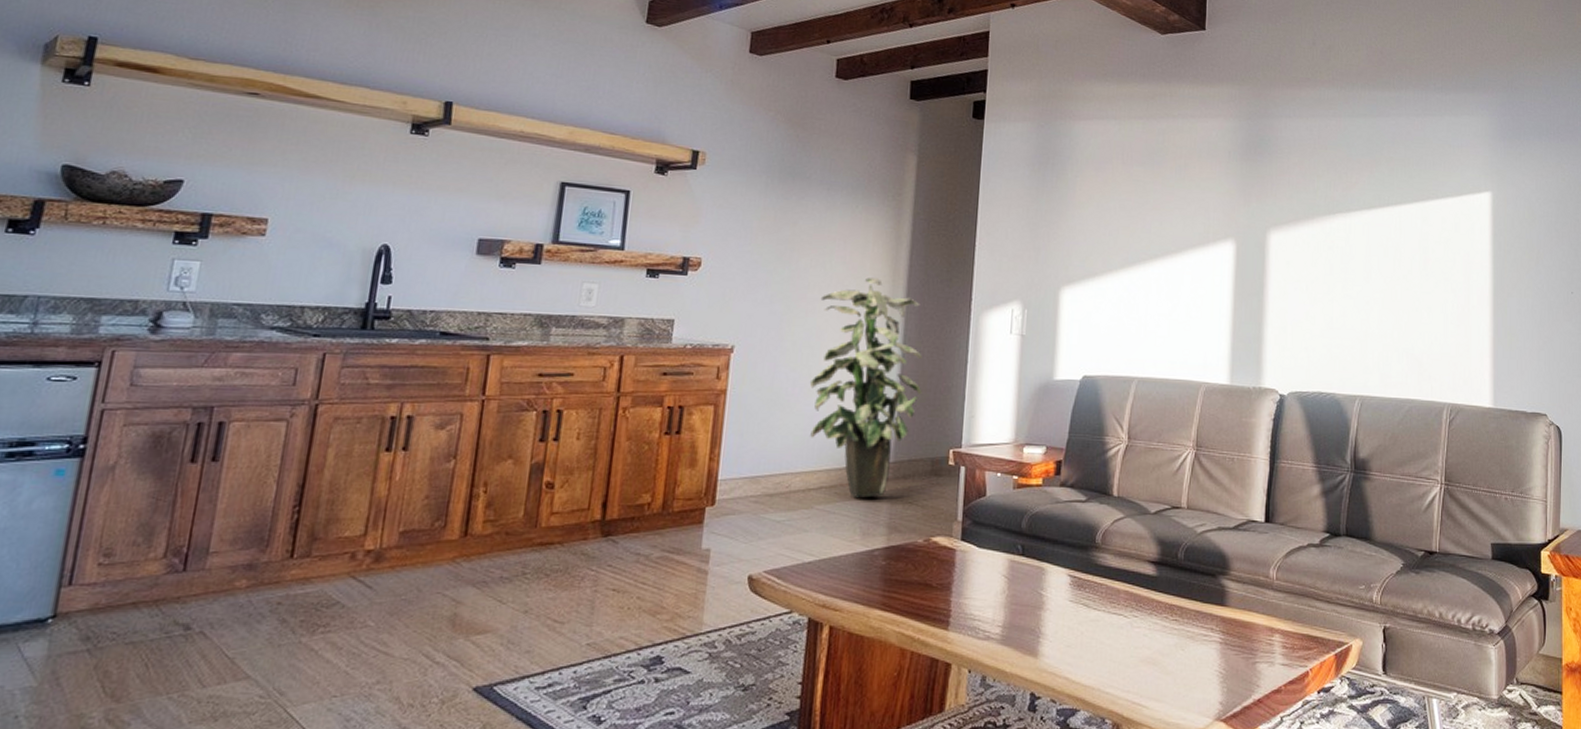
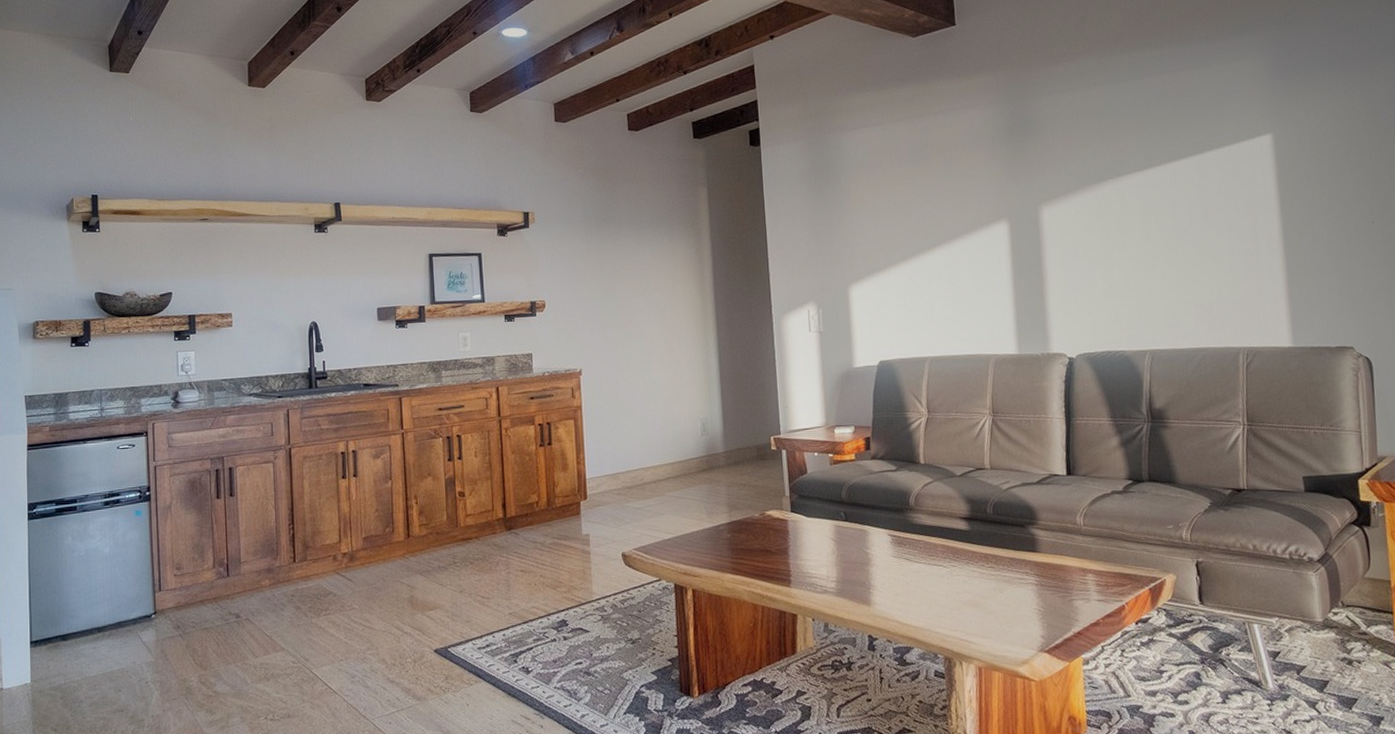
indoor plant: present [809,277,922,498] -> none [644,298,740,484]

